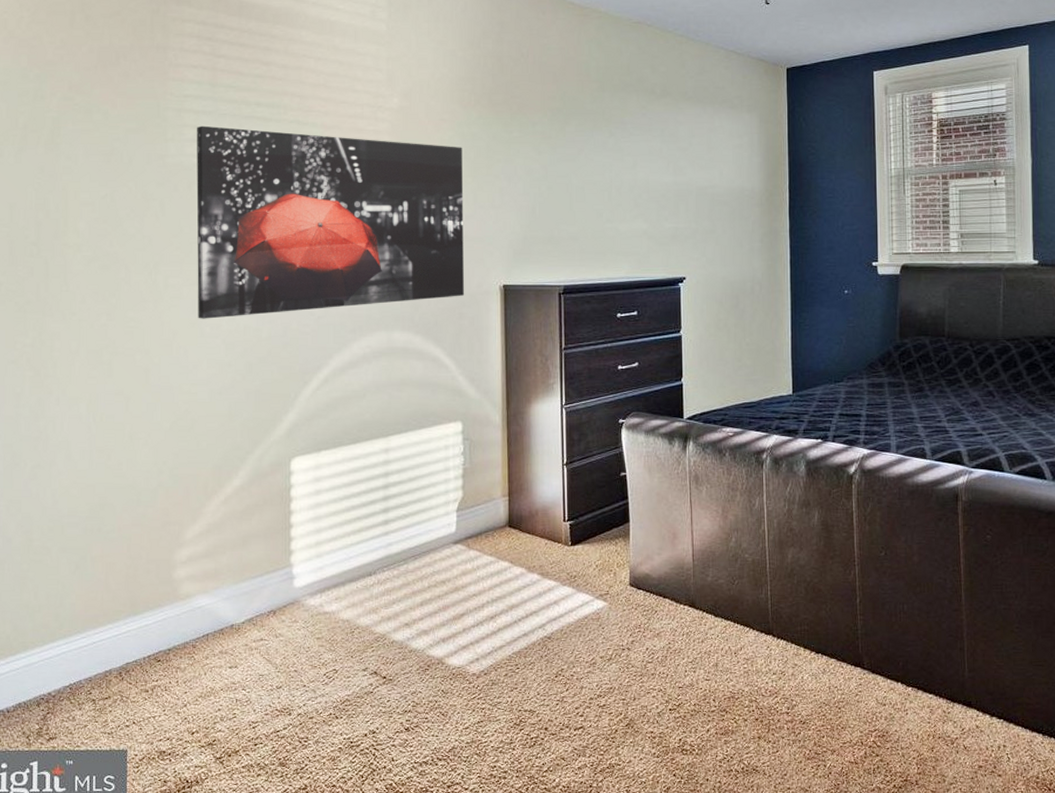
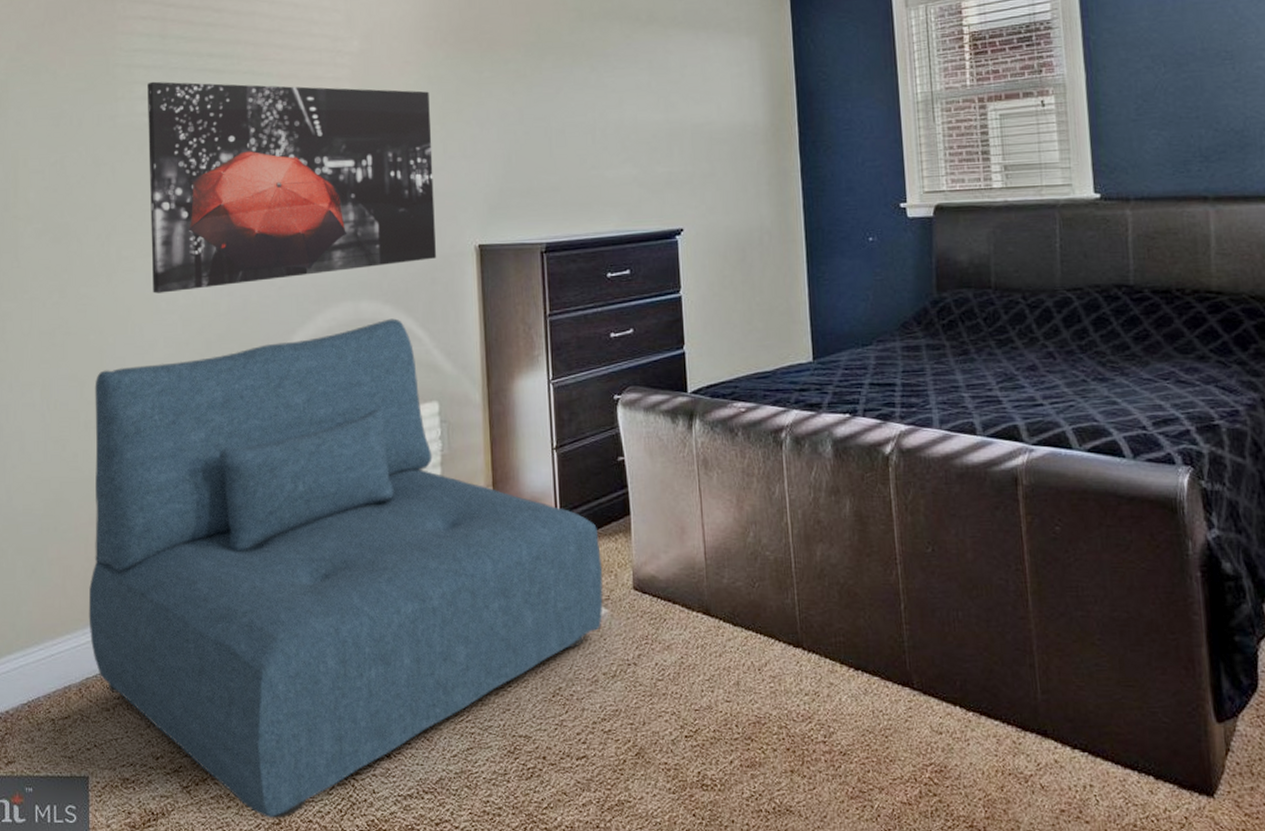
sofa: none [130,348,604,785] -> present [88,318,603,819]

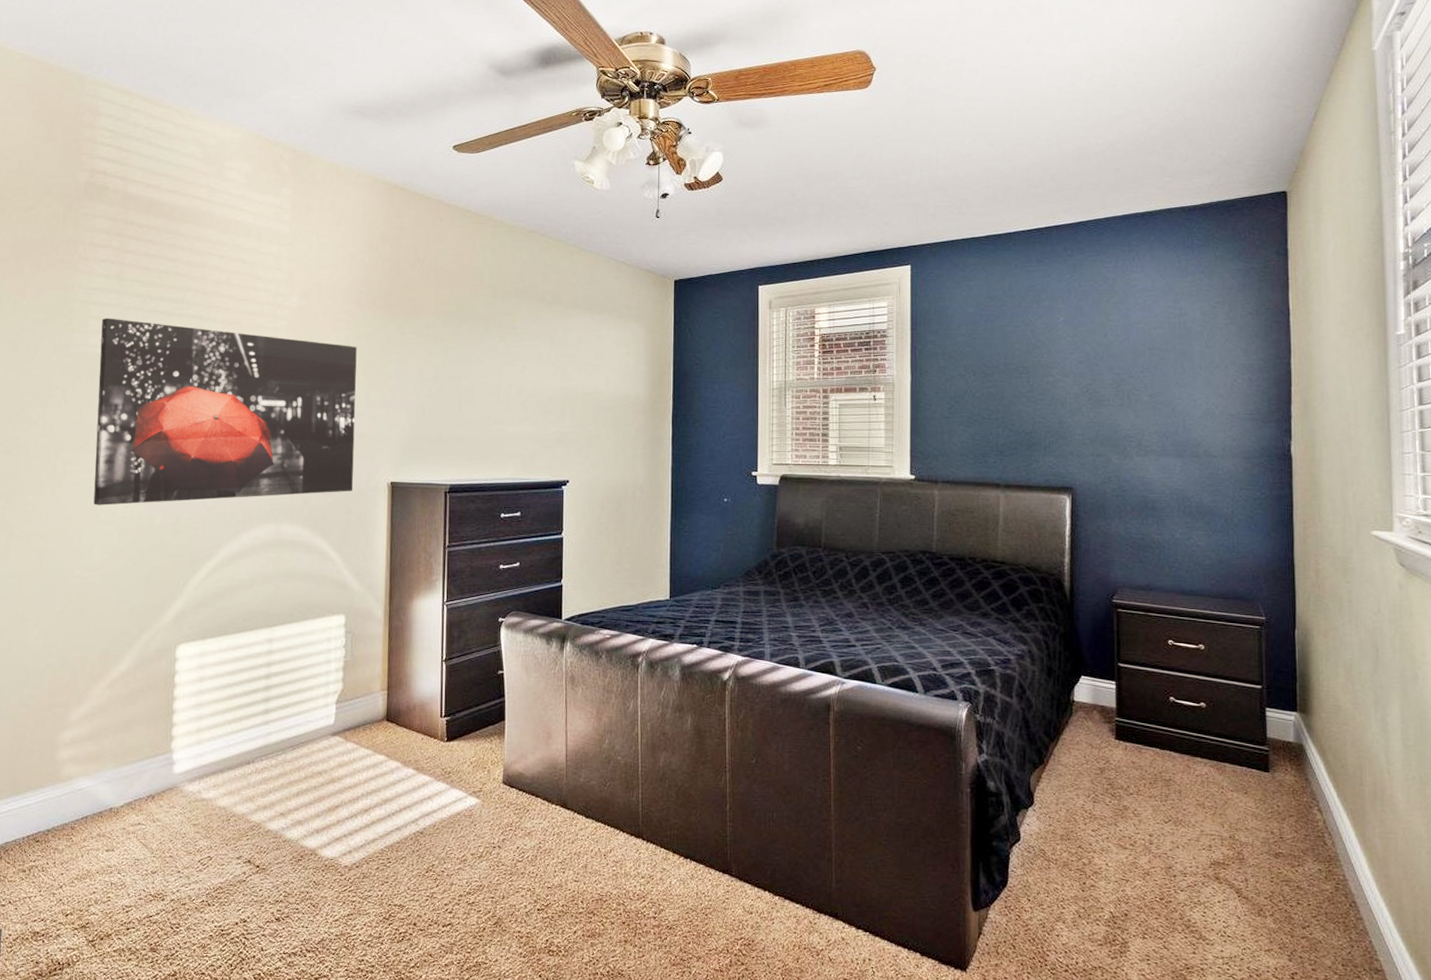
sofa: present [88,318,603,819] -> none [12,541,478,971]

